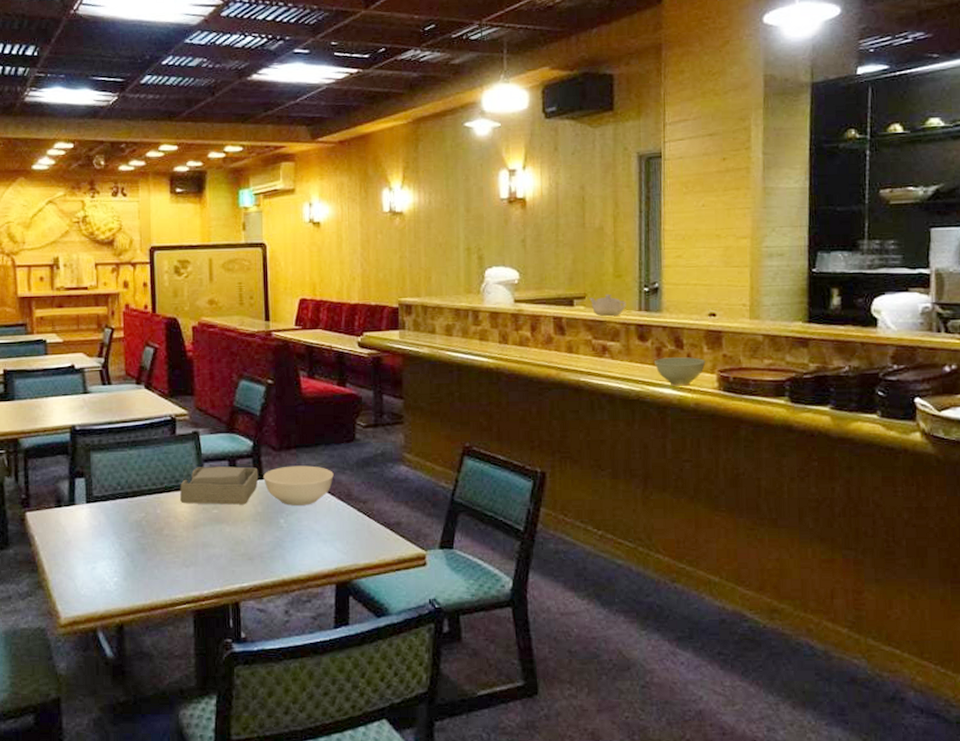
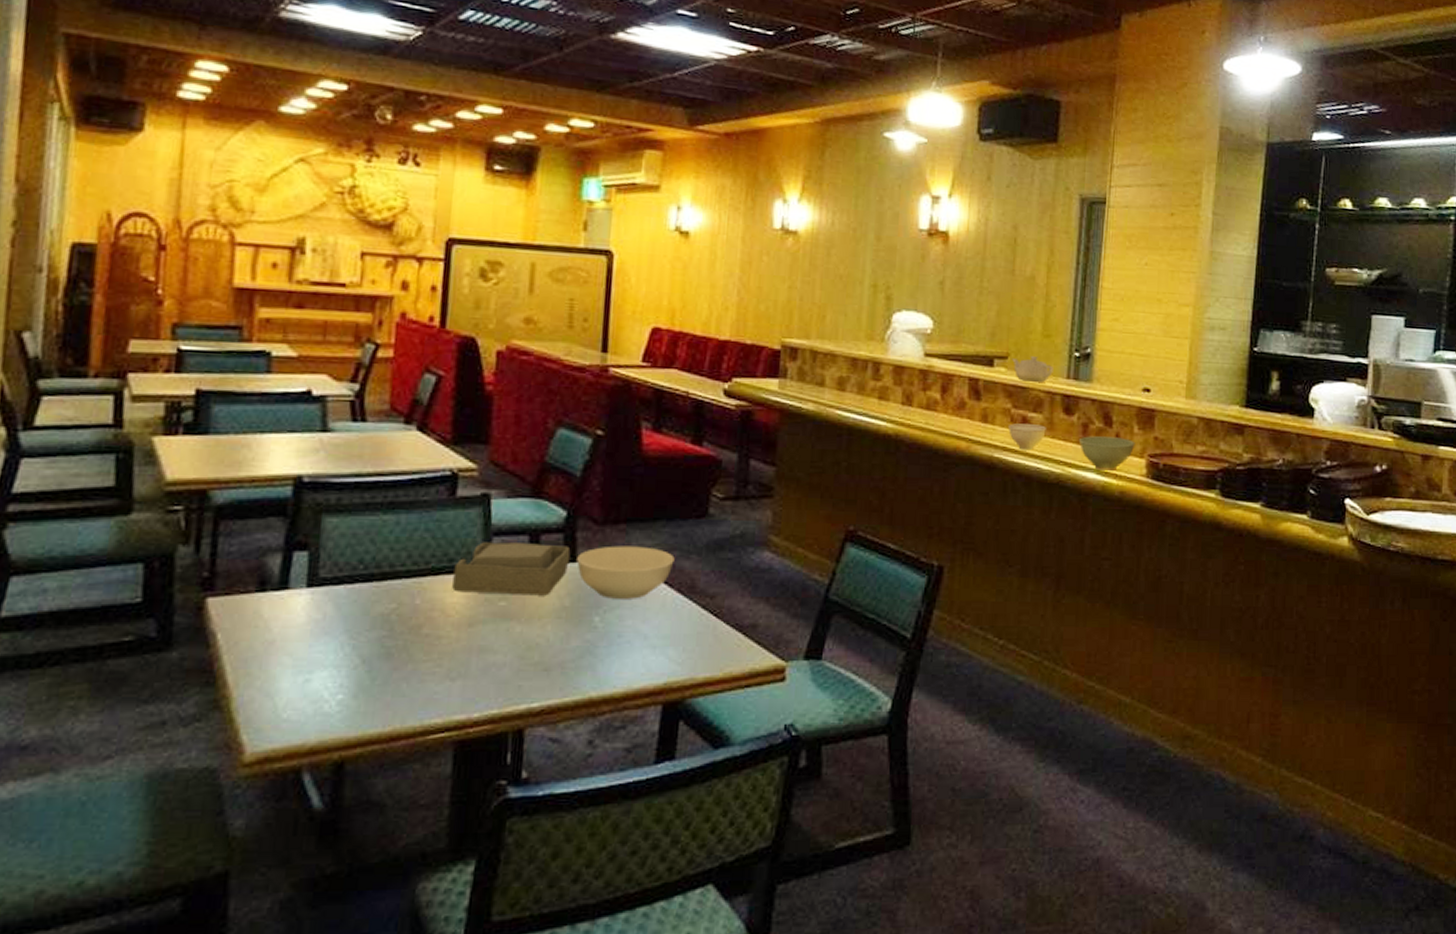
bowl: none [590,351,625,374] -> present [1007,423,1048,451]

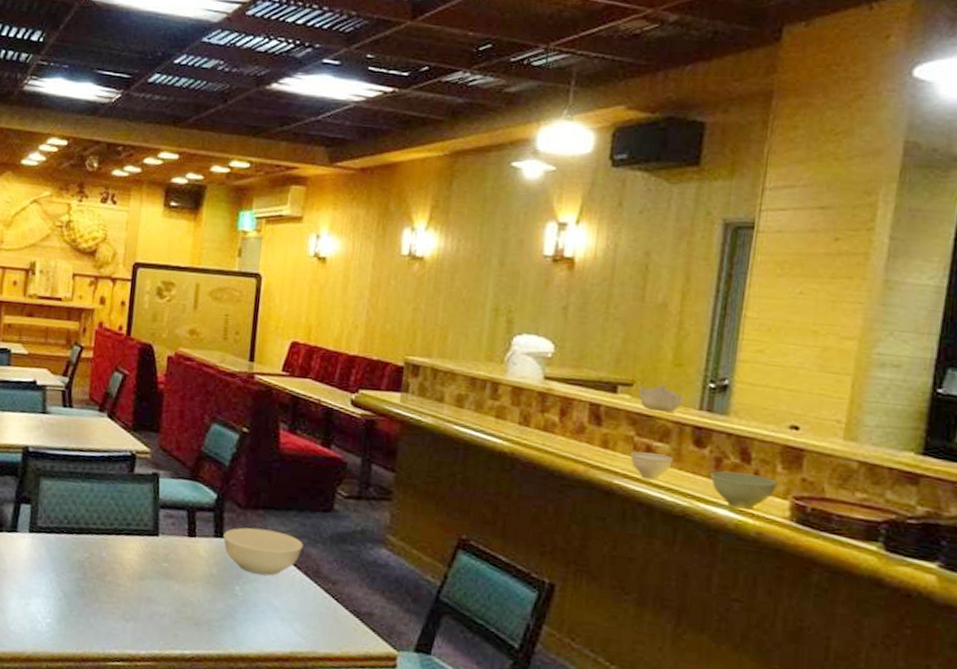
napkin holder: present [452,542,571,596] -> none [129,512,219,563]

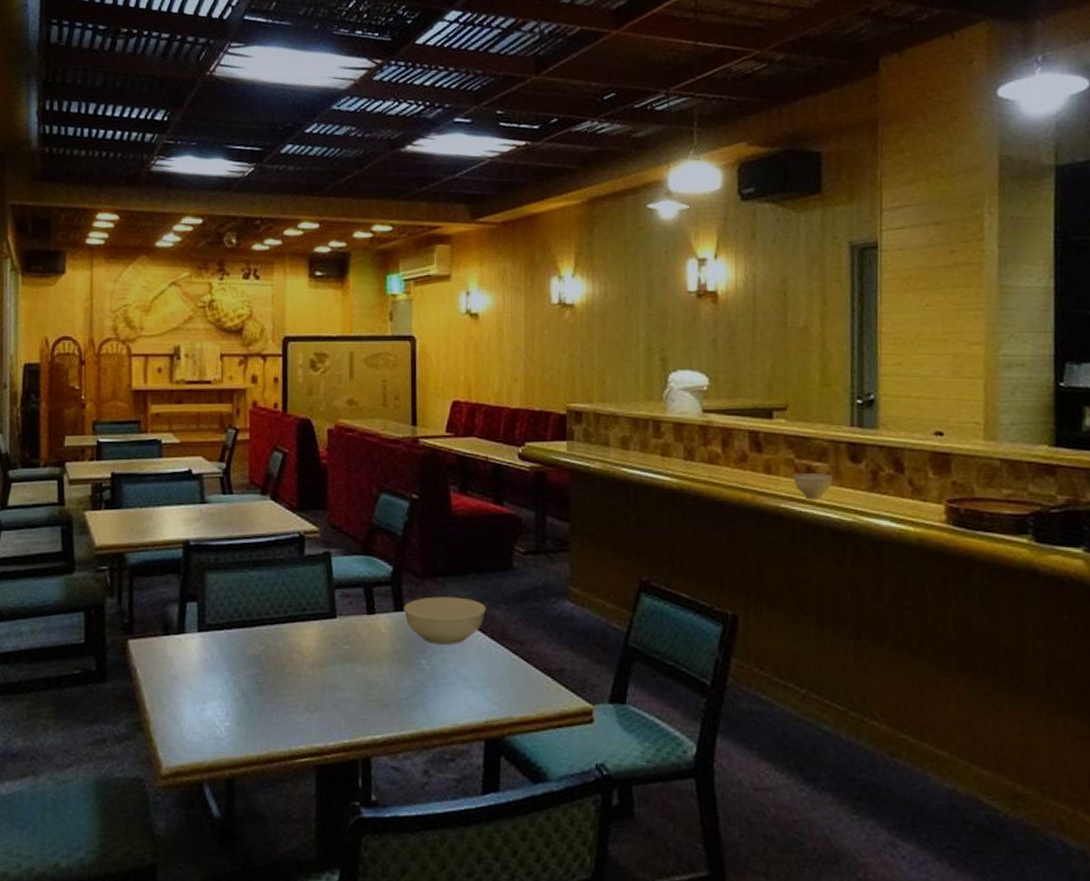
teapot: present [636,384,684,413] -> none [790,405,836,433]
bowl: present [709,471,778,511] -> none [868,483,931,519]

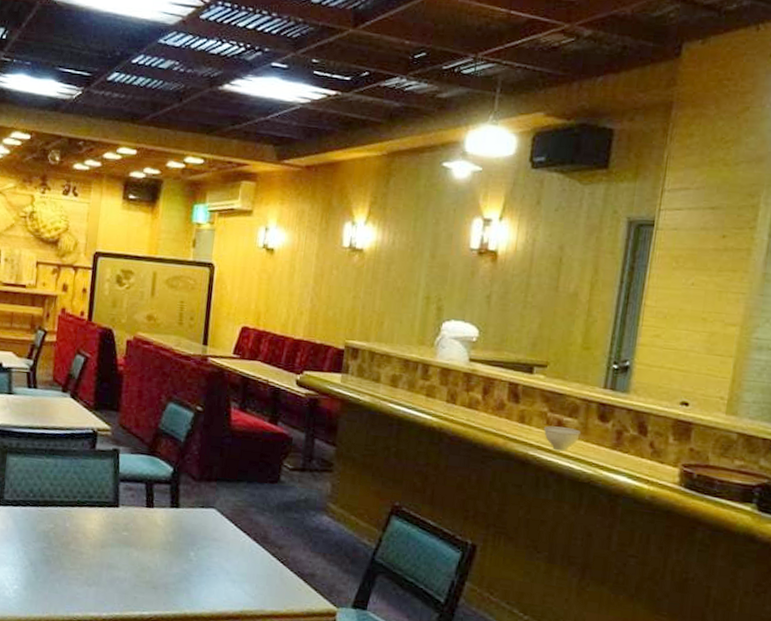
bowl: present [404,596,486,645] -> none [179,498,252,542]

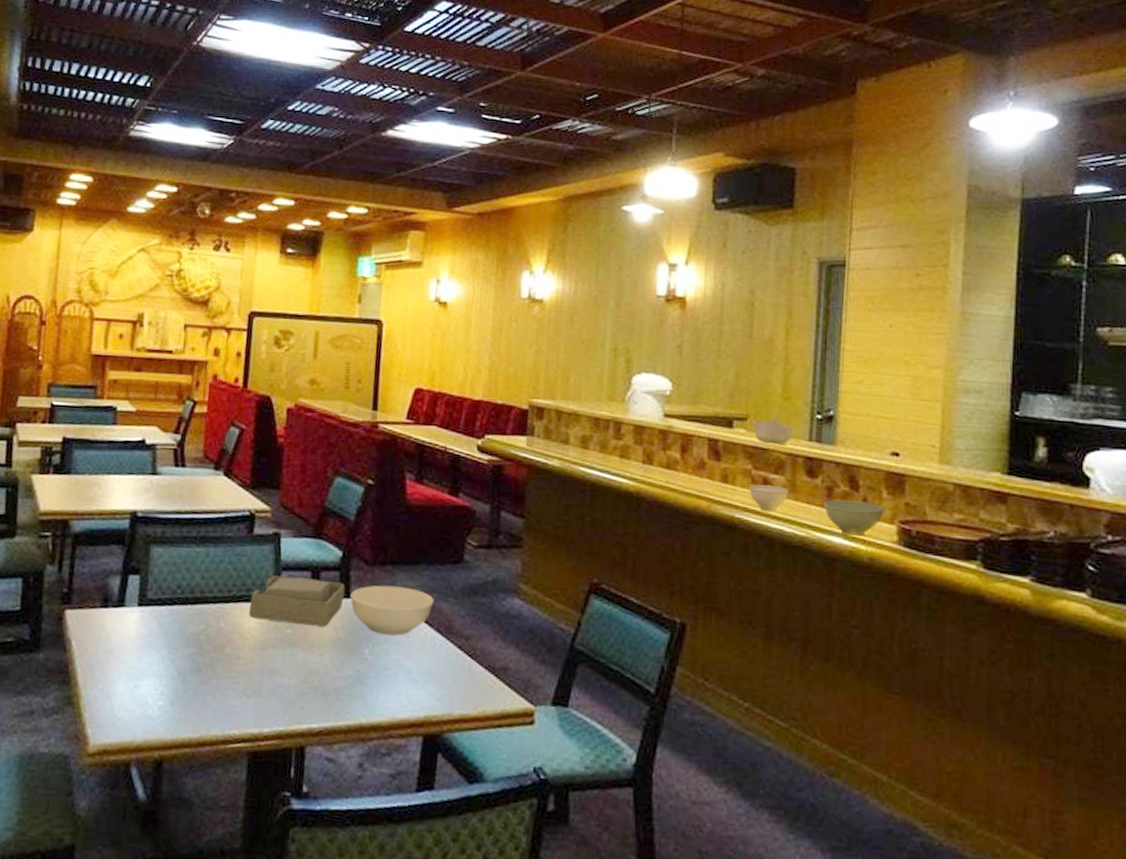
napkin holder: none [91,485,175,532] -> present [249,575,346,627]
bowl: none [179,498,252,542] -> present [350,585,434,636]
teapot: none [550,365,591,392] -> present [750,417,795,445]
bowl: none [611,442,670,477] -> present [823,499,885,537]

